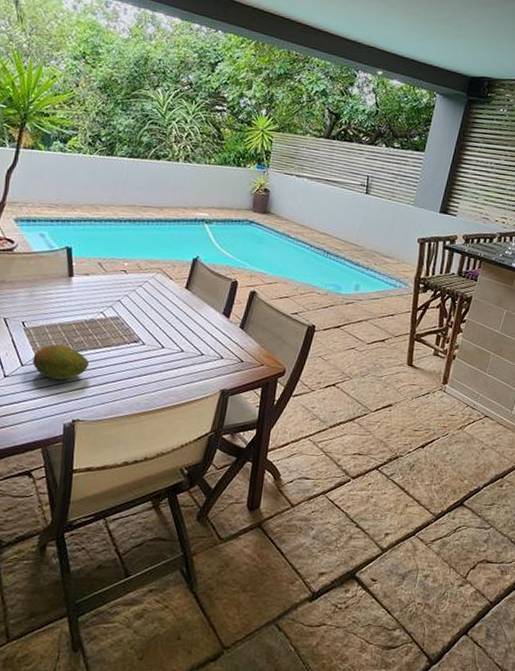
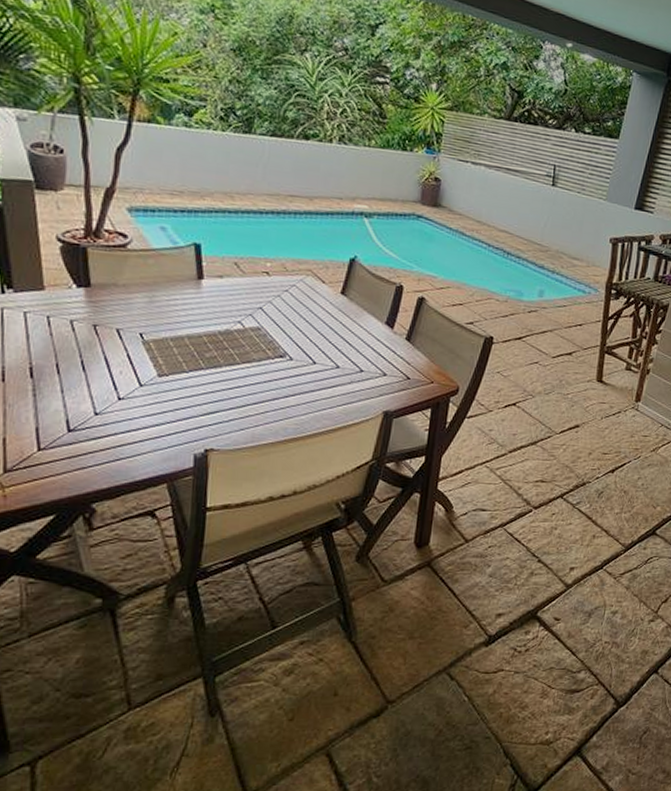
fruit: present [32,344,90,380] -> none [154,360,225,402]

